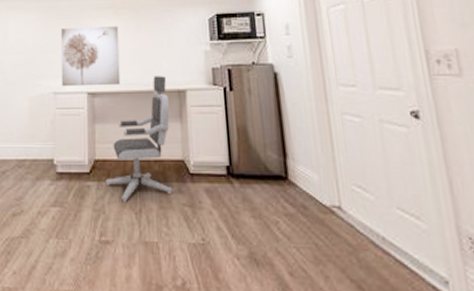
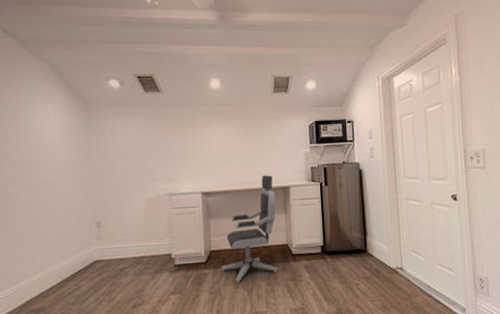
wall art: present [60,26,121,87] -> none [173,131,232,188]

